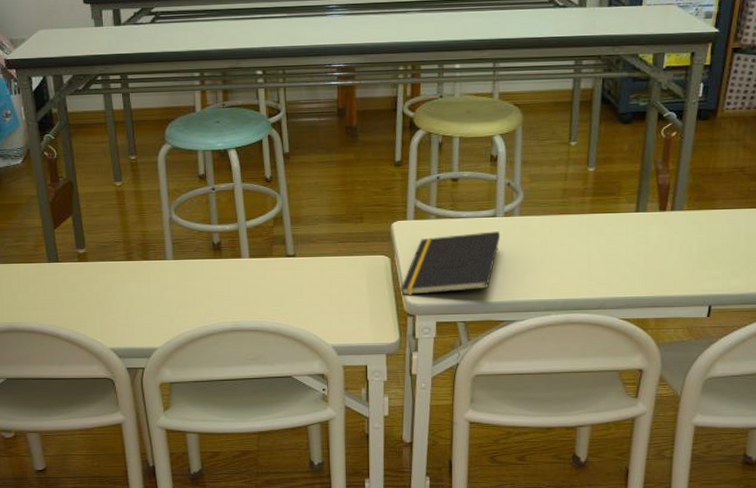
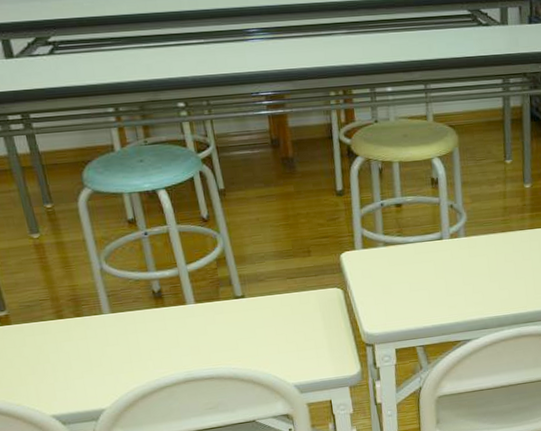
notepad: present [401,231,501,295] -> none [357,253,449,326]

